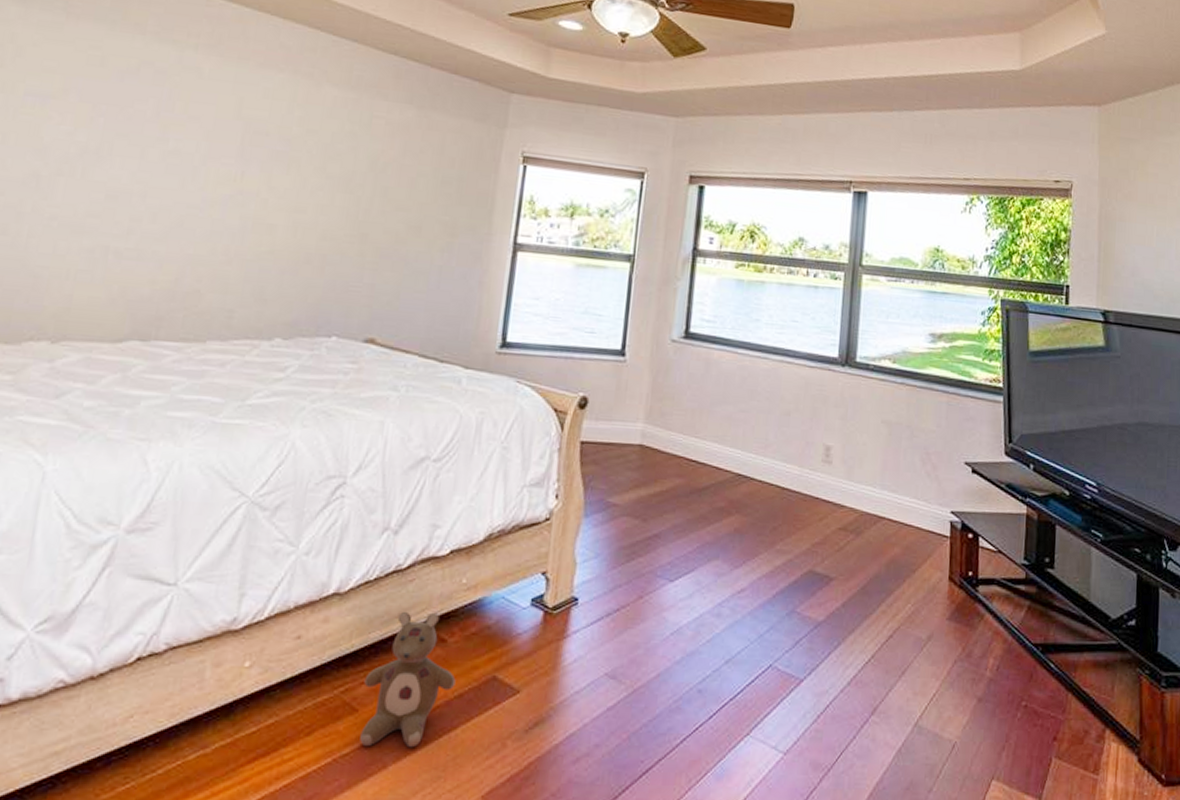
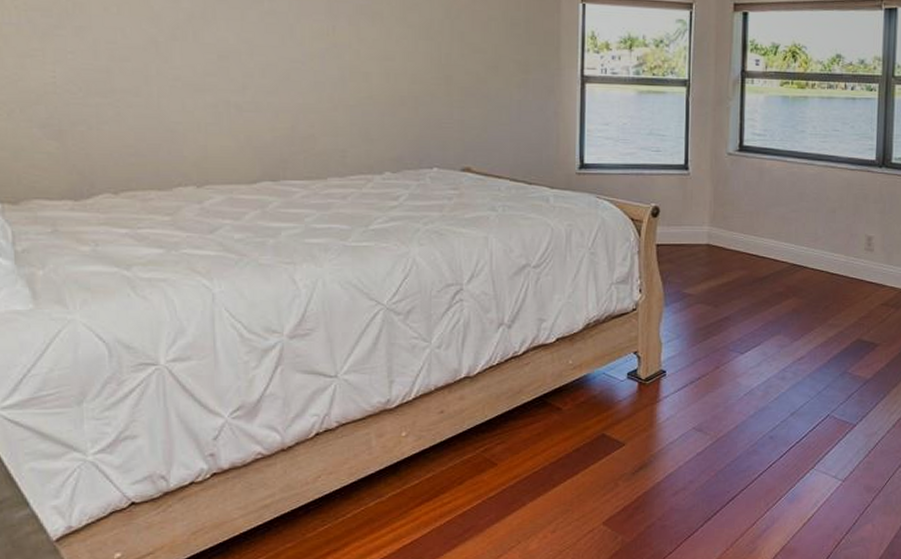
stuffed bear: present [360,612,456,748] -> none [499,389,572,491]

